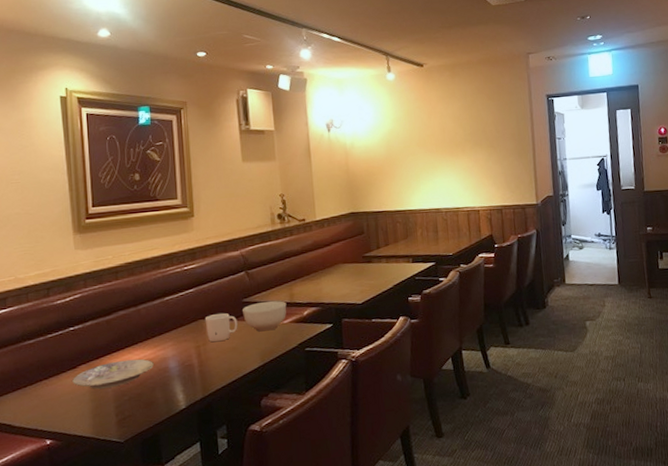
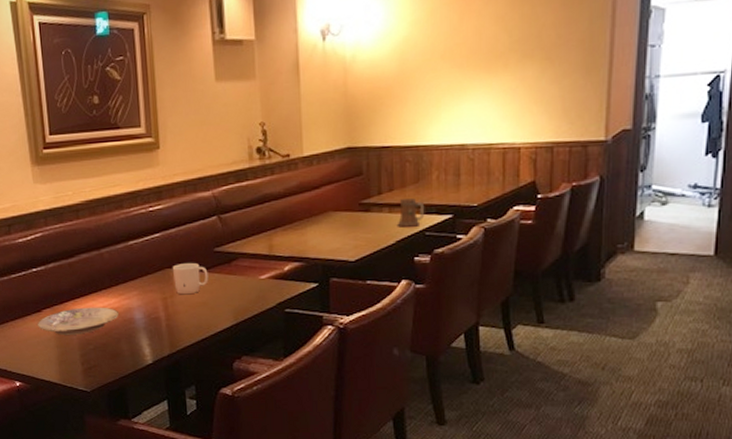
bowl: present [241,300,287,332] -> none [213,251,265,287]
beer mug: none [394,251,414,274] -> present [398,198,425,227]

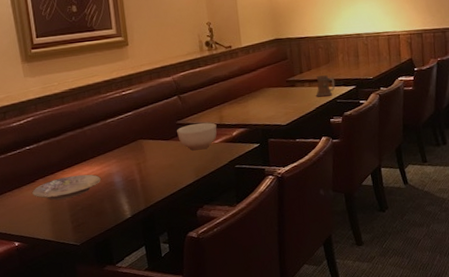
mug: present [172,262,209,295] -> none [143,133,174,160]
bowl: none [213,251,265,287] -> present [176,122,217,151]

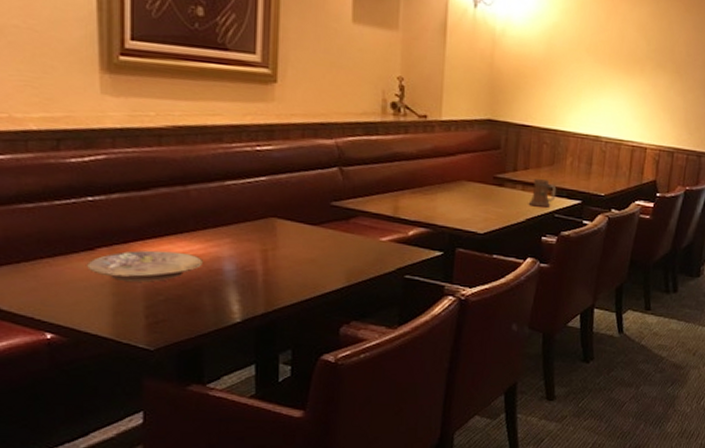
bowl: present [176,122,217,151] -> none [328,209,388,247]

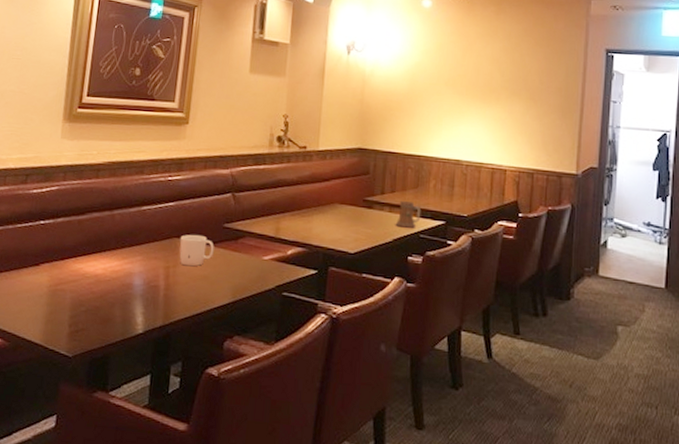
plate: present [86,250,204,282] -> none [31,266,119,294]
mug: none [277,213,321,249] -> present [179,234,214,267]

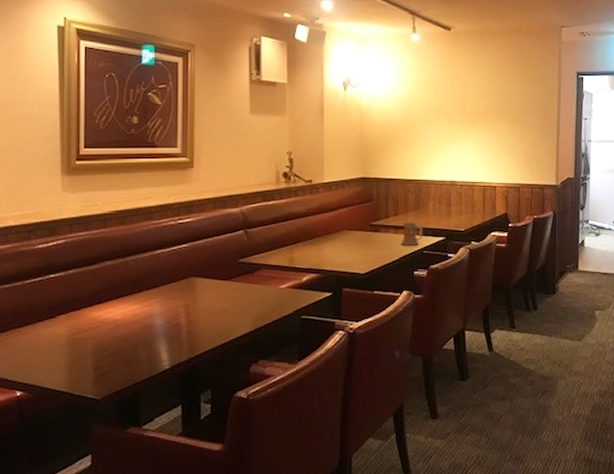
mug: present [179,234,214,267] -> none [196,271,232,302]

